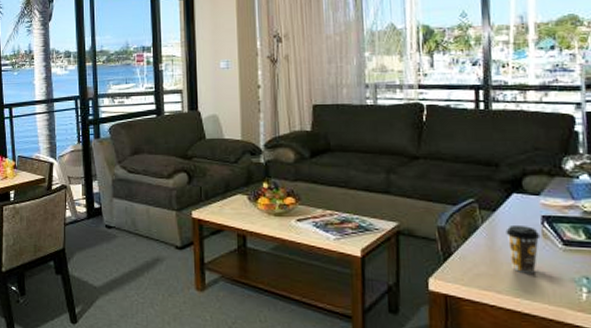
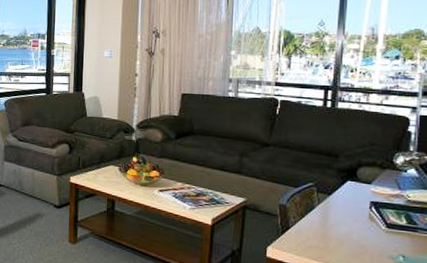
coffee cup: present [506,224,541,273] -> none [338,207,368,249]

